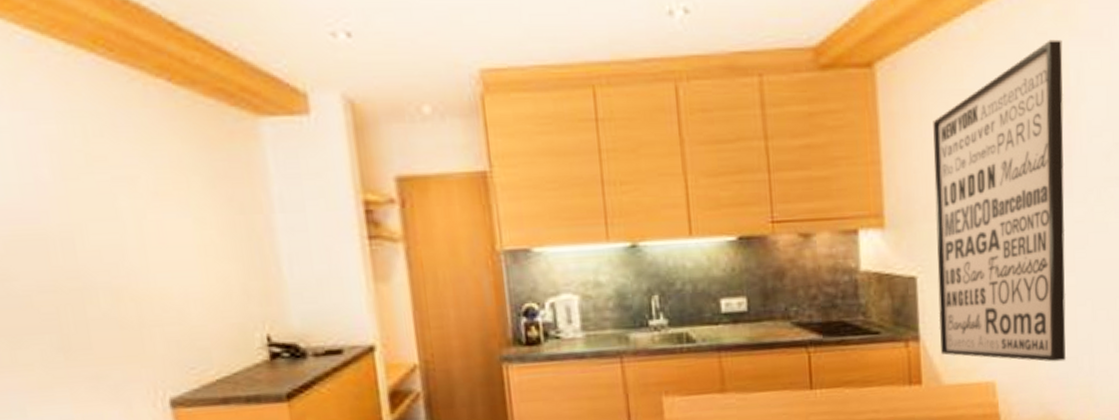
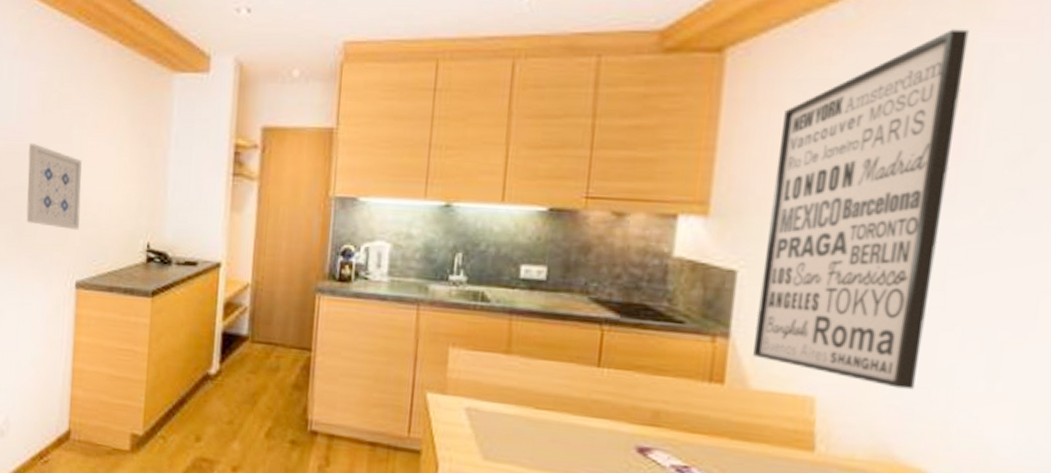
wall art: none [51,224,159,334] -> present [26,142,82,230]

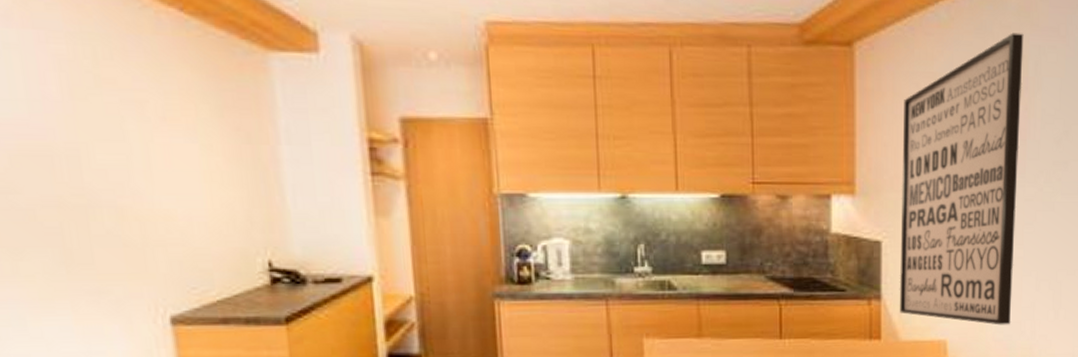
wall art: present [26,142,82,230] -> none [57,141,163,252]

